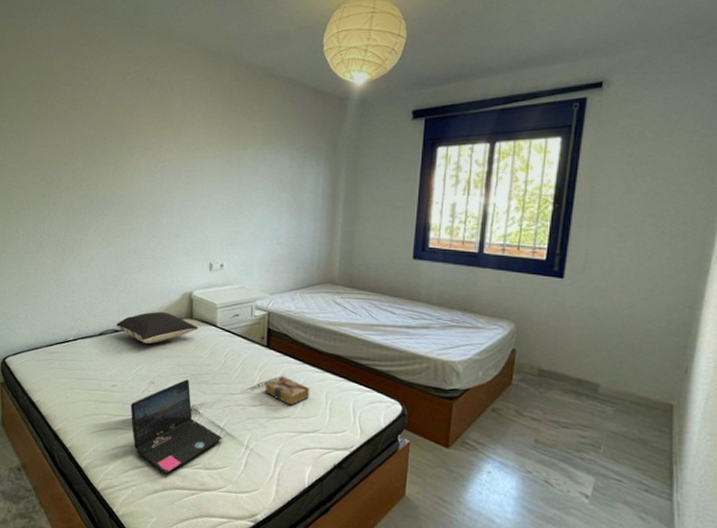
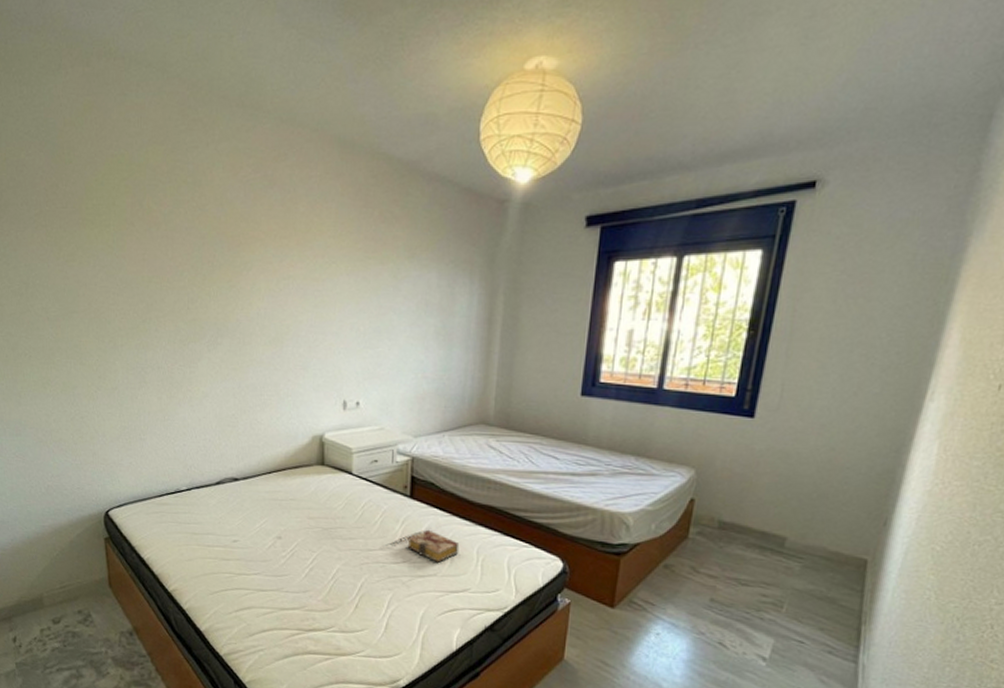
pillow: present [116,312,199,344] -> none [235,457,331,494]
laptop: present [130,379,222,474] -> none [254,534,360,637]

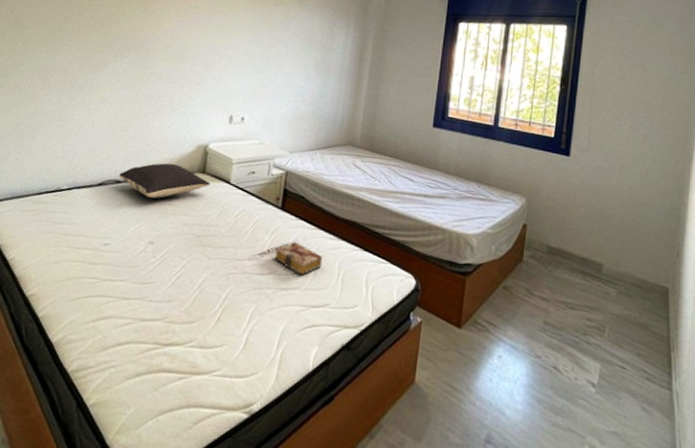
pillow: none [235,457,331,494] -> present [119,163,211,199]

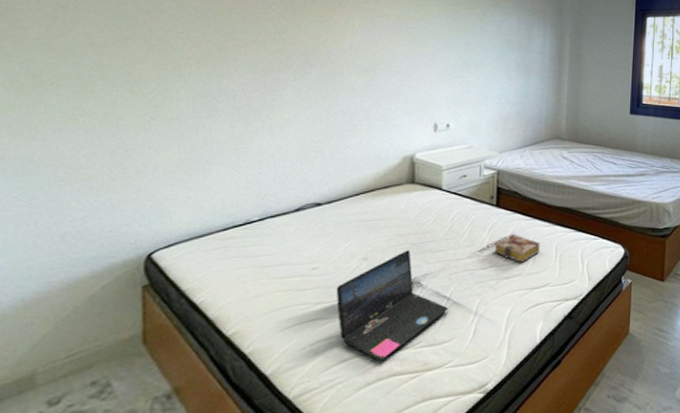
pillow: present [119,163,211,199] -> none [318,179,422,215]
laptop: none [119,241,223,353] -> present [336,250,449,361]

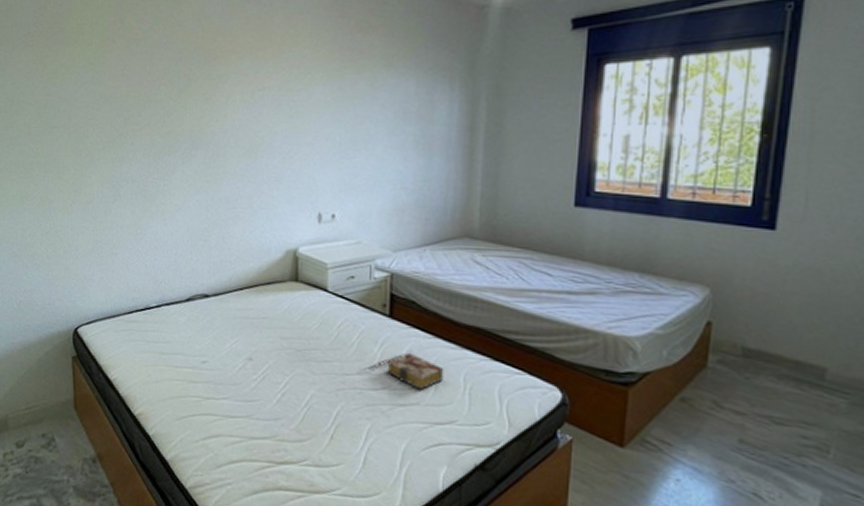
laptop: present [336,250,449,361] -> none [224,355,336,471]

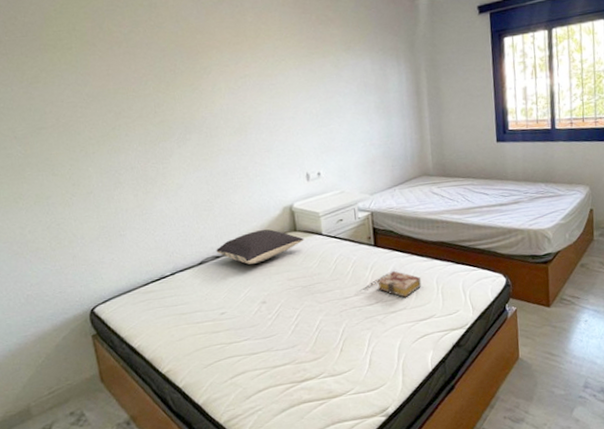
pillow: none [206,273,306,312] -> present [216,229,304,264]

